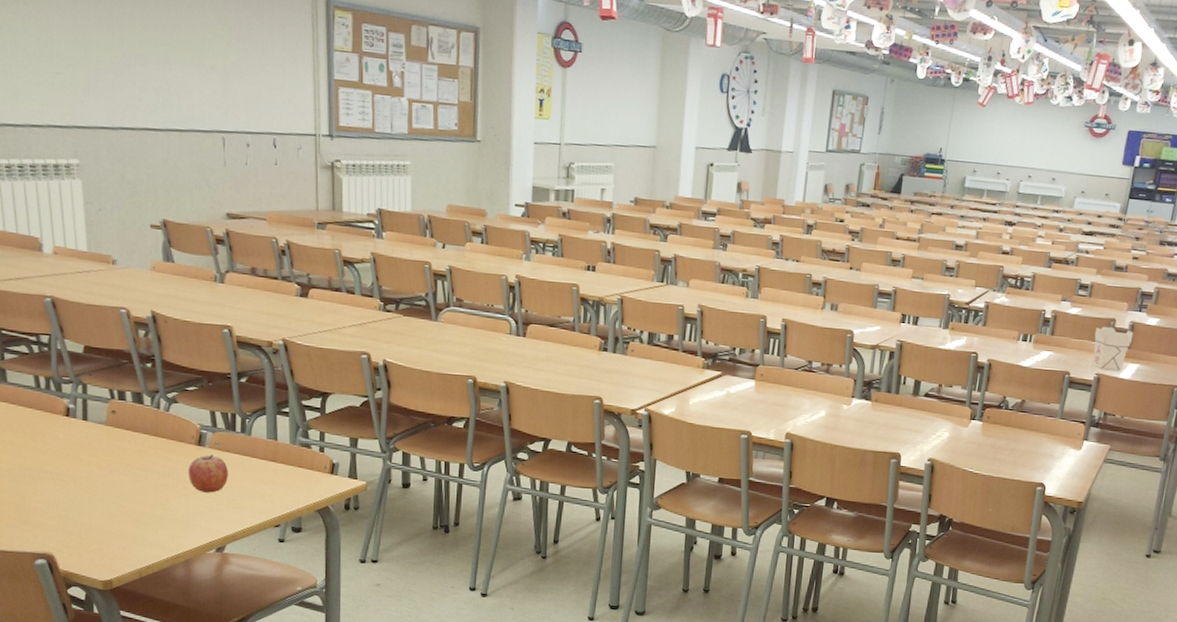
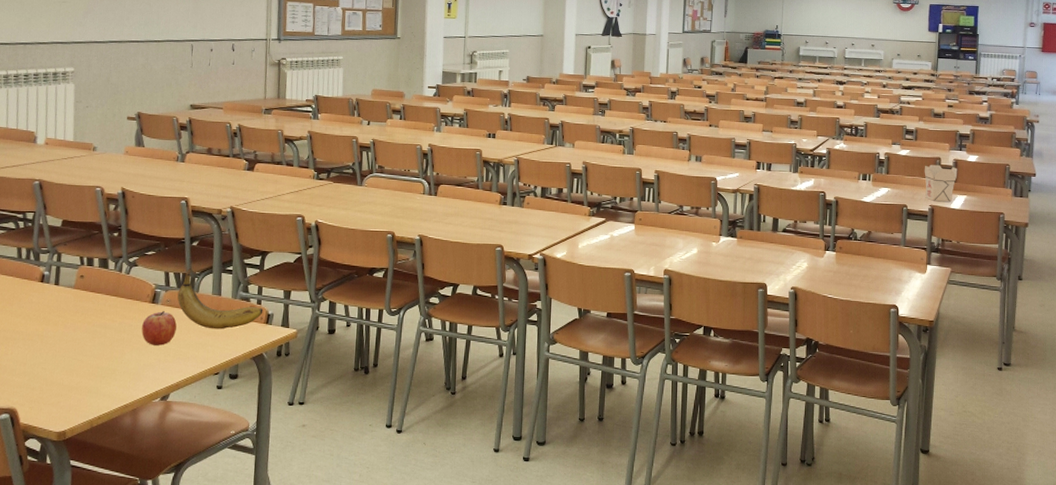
banana: none [227,408,327,478] -> present [177,268,263,330]

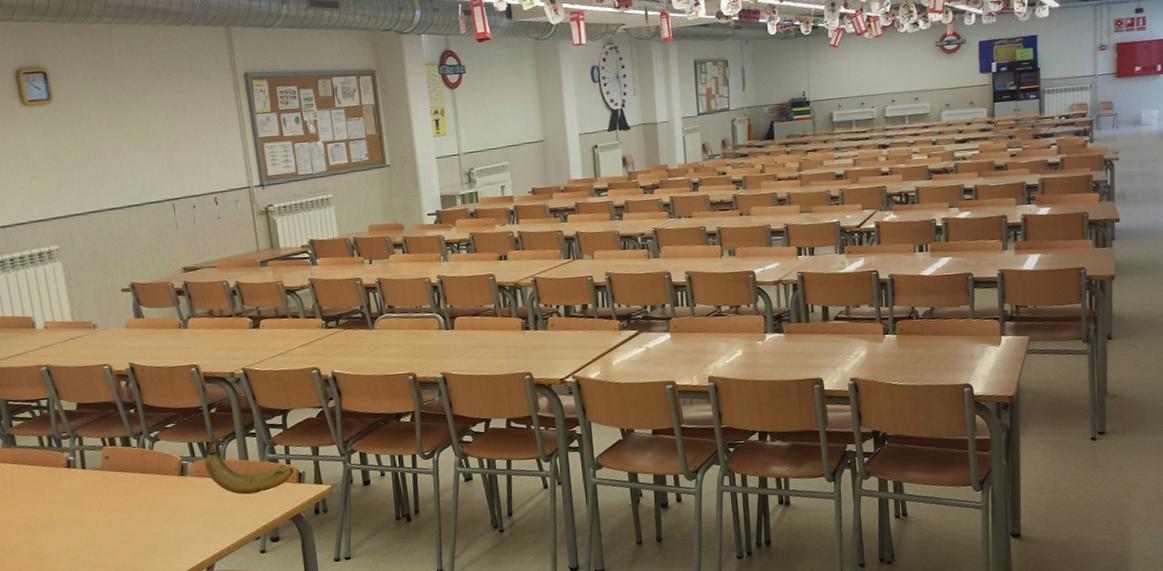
apple: present [141,310,177,346] -> none [175,481,210,518]
takeout container: present [924,164,958,203] -> none [988,223,1028,265]

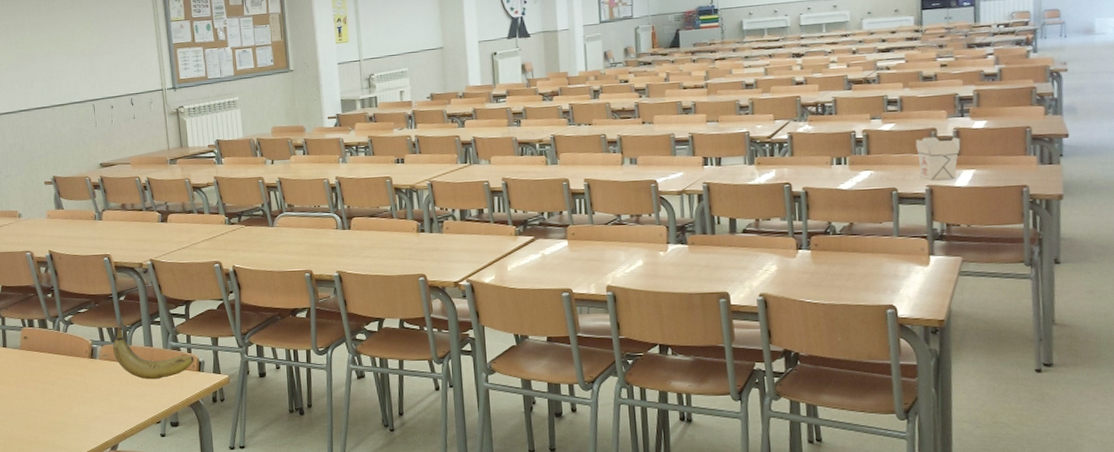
takeout container: none [988,223,1028,265] -> present [915,136,961,180]

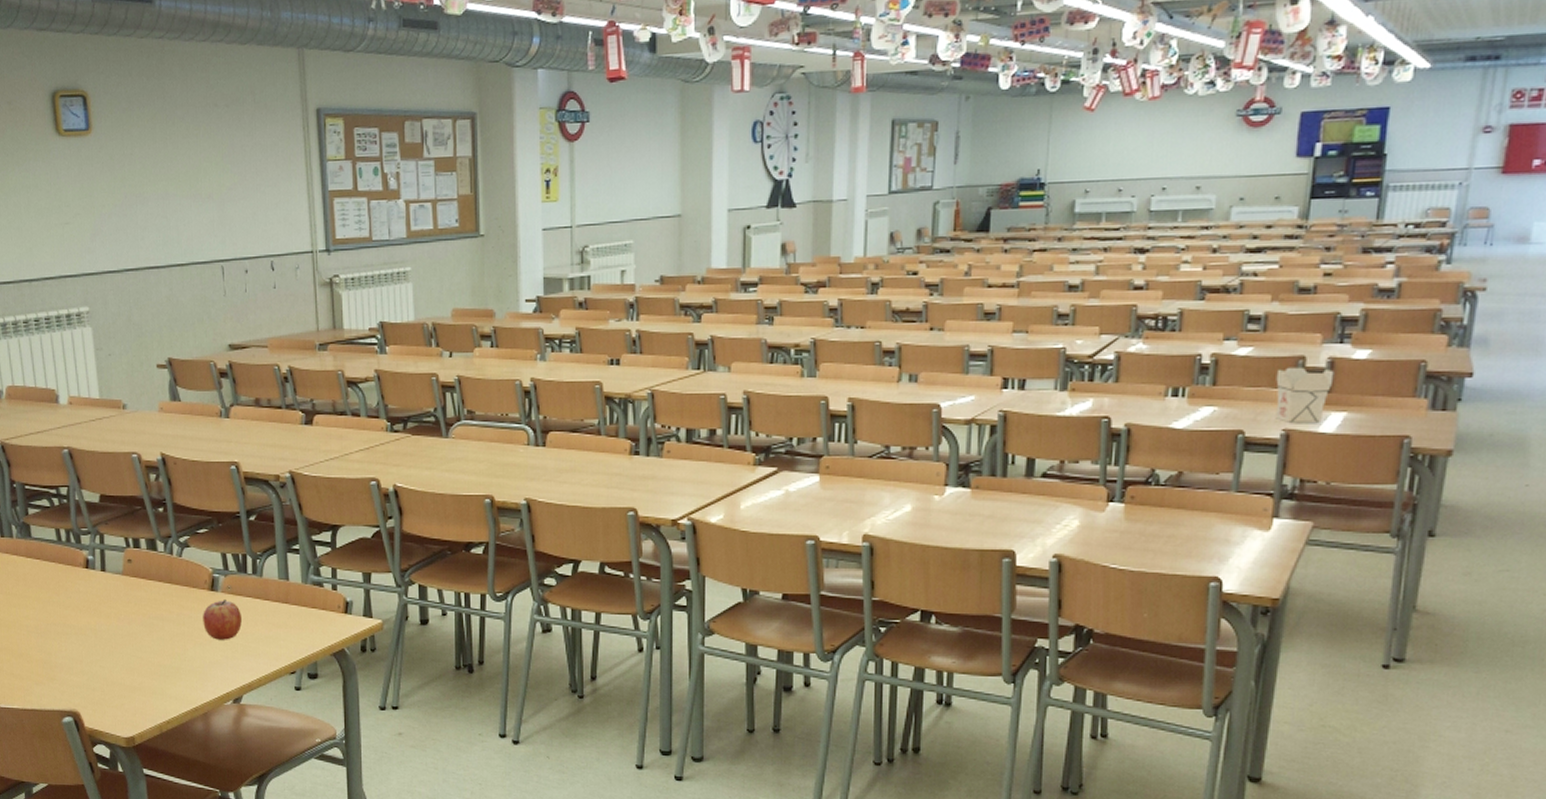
apple: none [85,364,116,398] -> present [203,598,242,640]
banana: present [113,322,194,380] -> none [239,548,340,621]

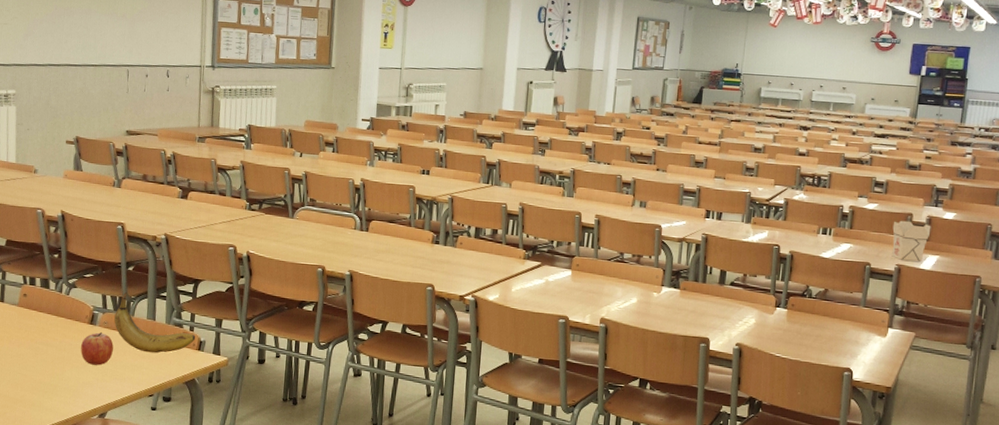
banana: none [239,548,340,621] -> present [114,292,196,353]

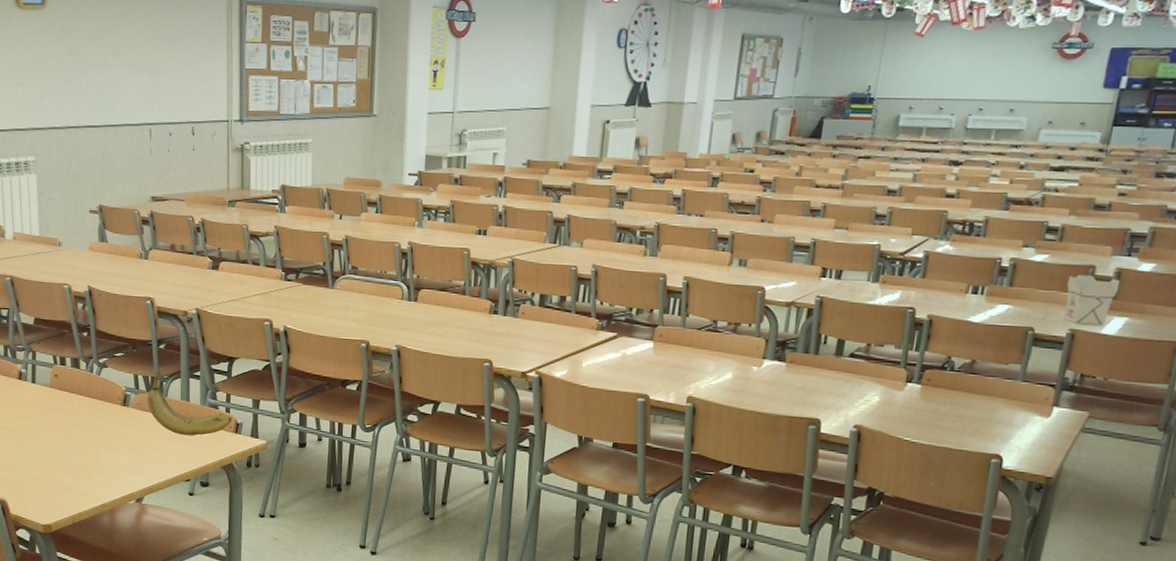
apple: present [81,331,114,366] -> none [115,413,148,449]

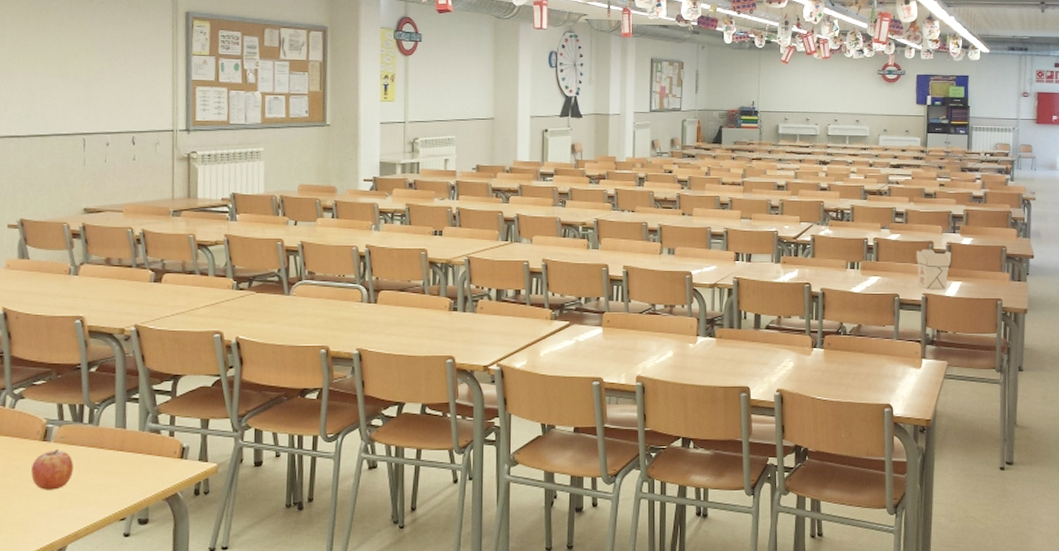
apple: none [115,413,148,449] -> present [31,448,73,490]
banana: present [147,372,232,436] -> none [73,398,177,468]

